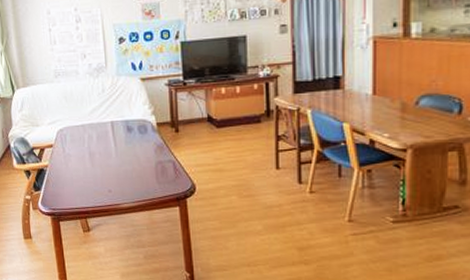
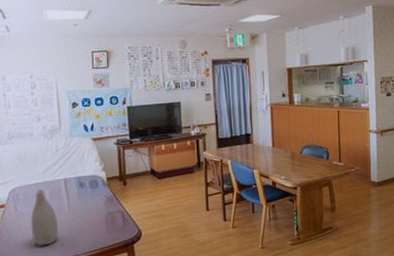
vase: none [78,132,106,190] -> present [30,189,58,246]

